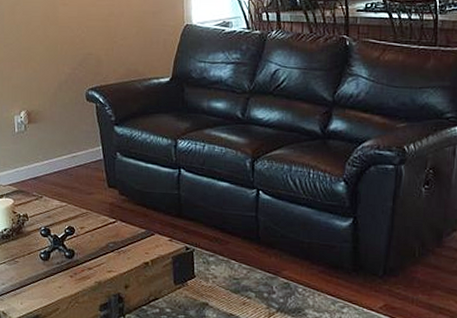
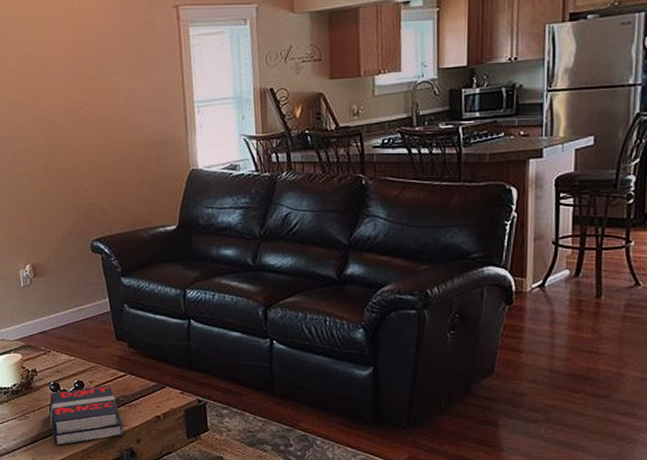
book: none [38,231,113,290] -> present [48,385,124,445]

